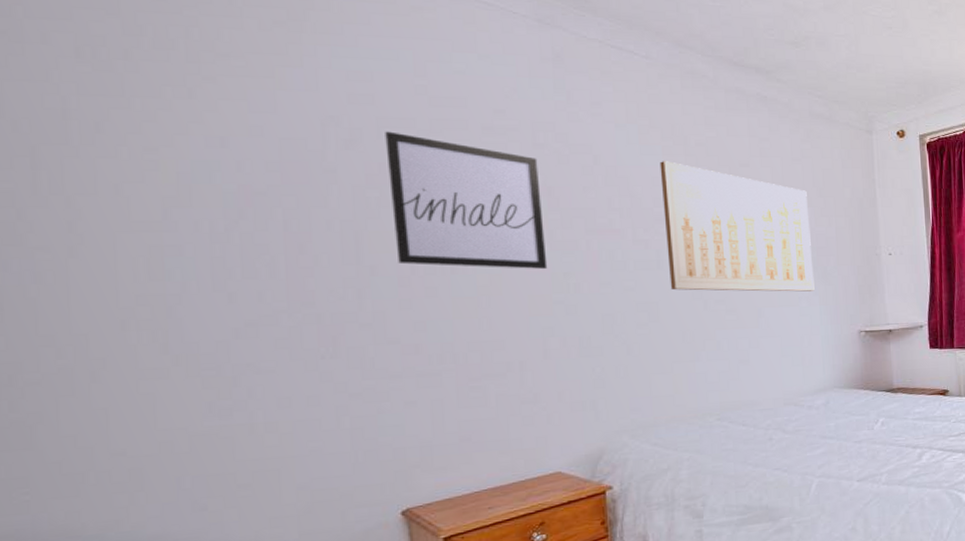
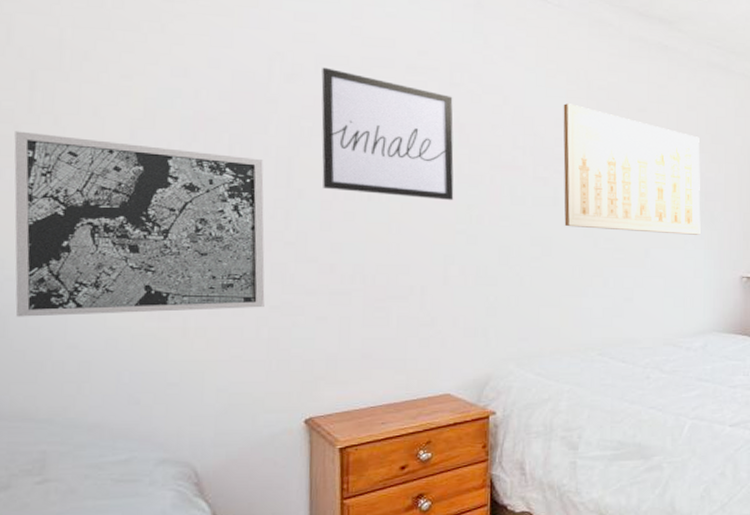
wall art: none [18,216,343,425] -> present [14,131,265,317]

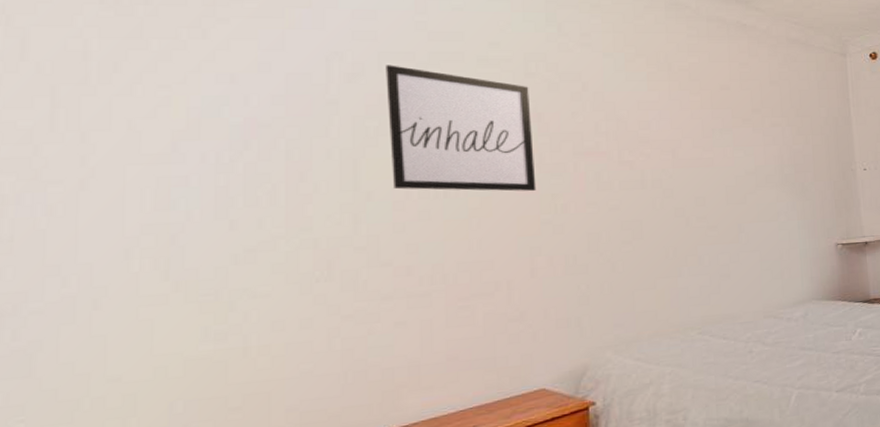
wall art: present [14,131,265,317] -> none [34,152,335,353]
wall art: present [563,103,701,235] -> none [645,86,793,209]

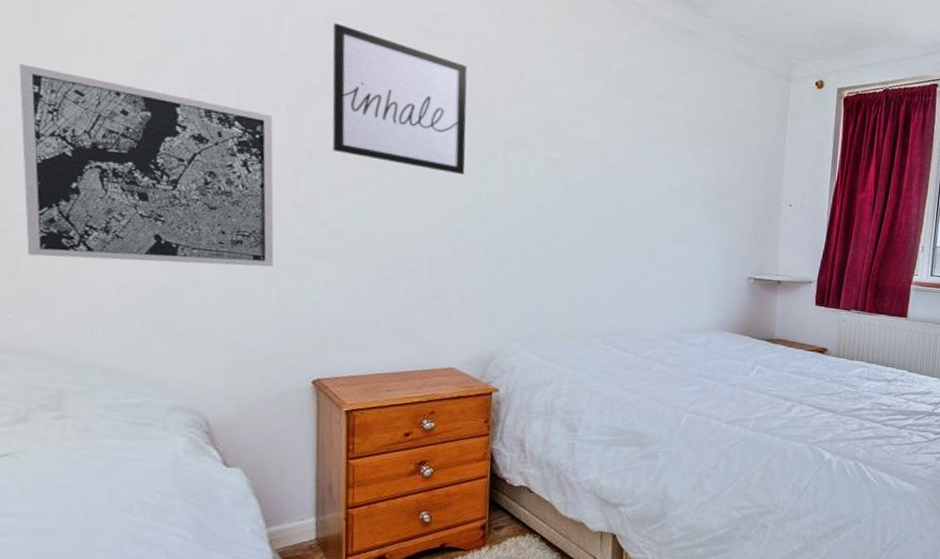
wall art: none [34,152,335,353] -> present [19,64,274,268]

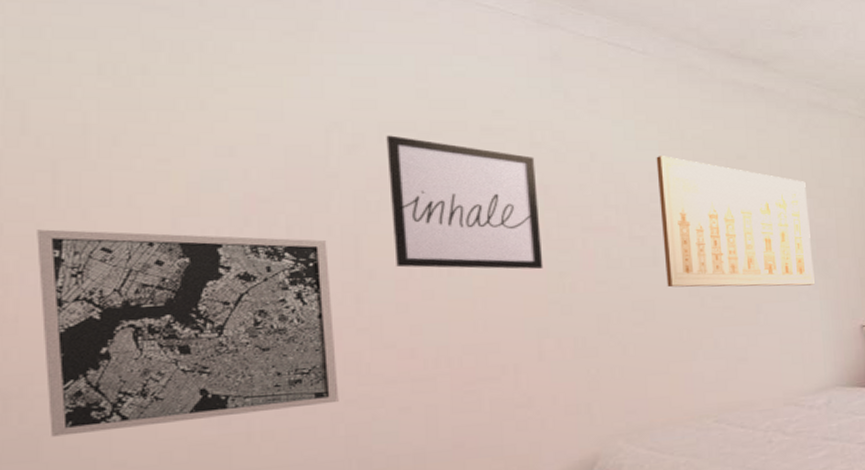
wall art: none [575,83,718,232] -> present [656,156,815,288]

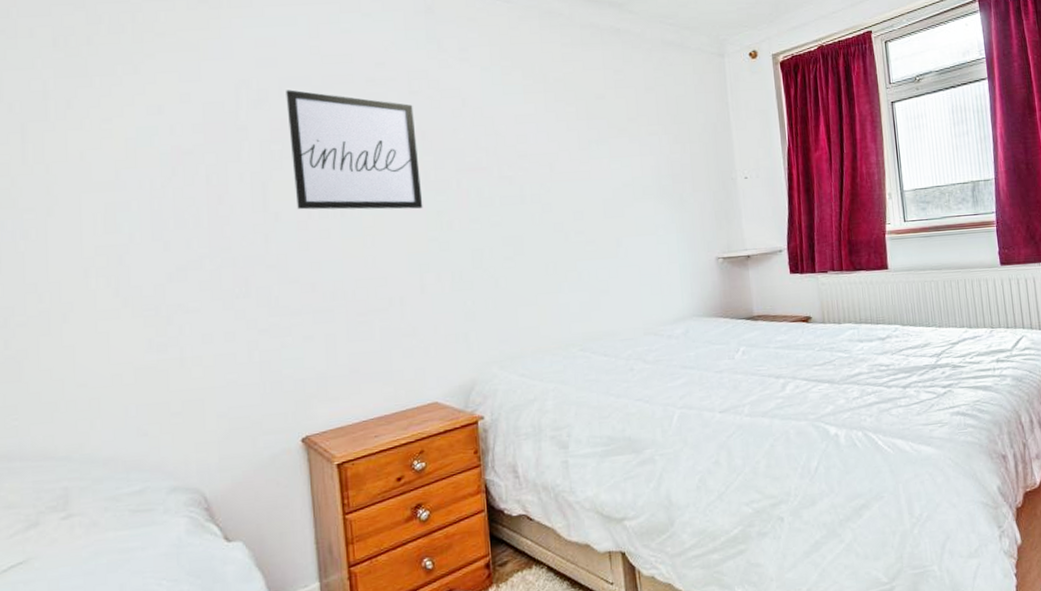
wall art: present [37,229,339,437] -> none [12,183,254,361]
wall art: present [656,156,815,288] -> none [521,99,671,224]

